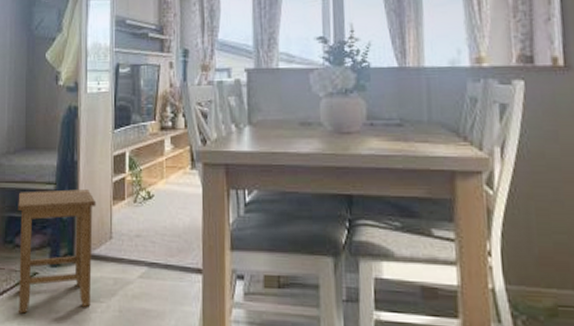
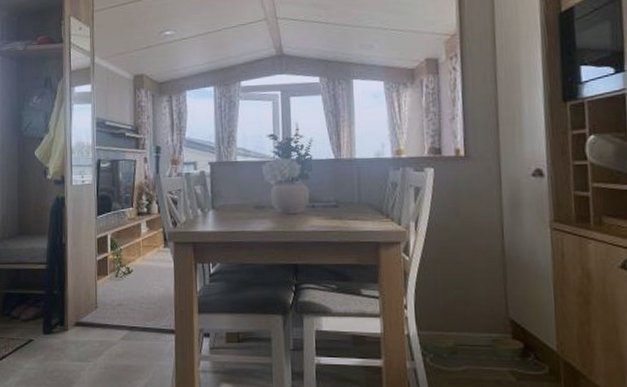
stool: present [18,189,97,314] -> none [13,268,83,375]

